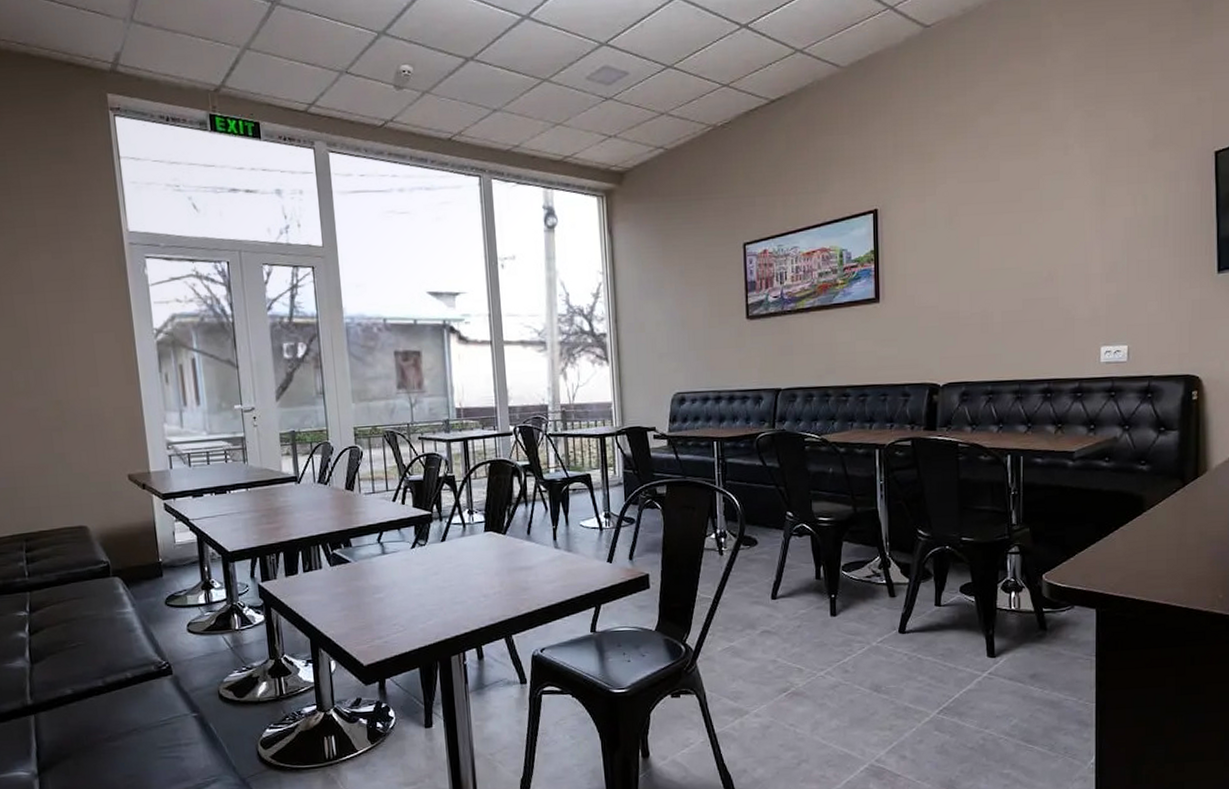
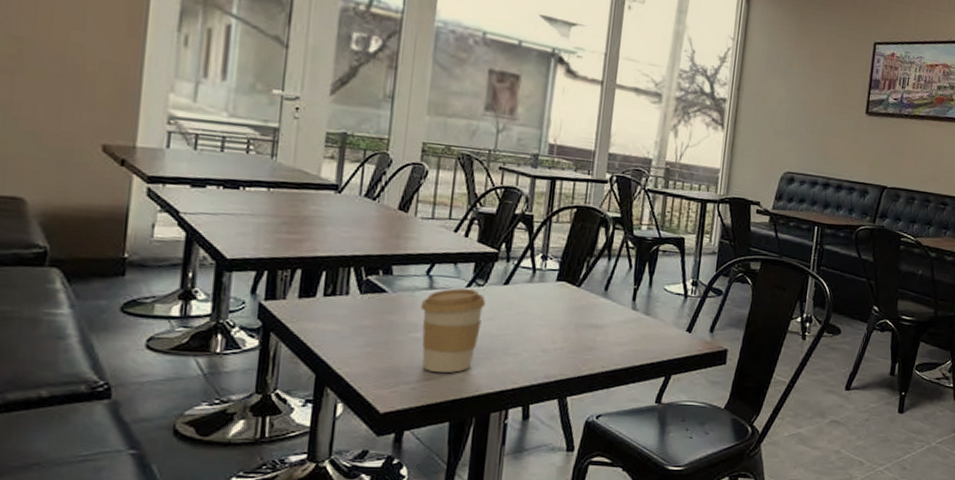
coffee cup: none [378,550,430,627] -> present [420,288,485,373]

